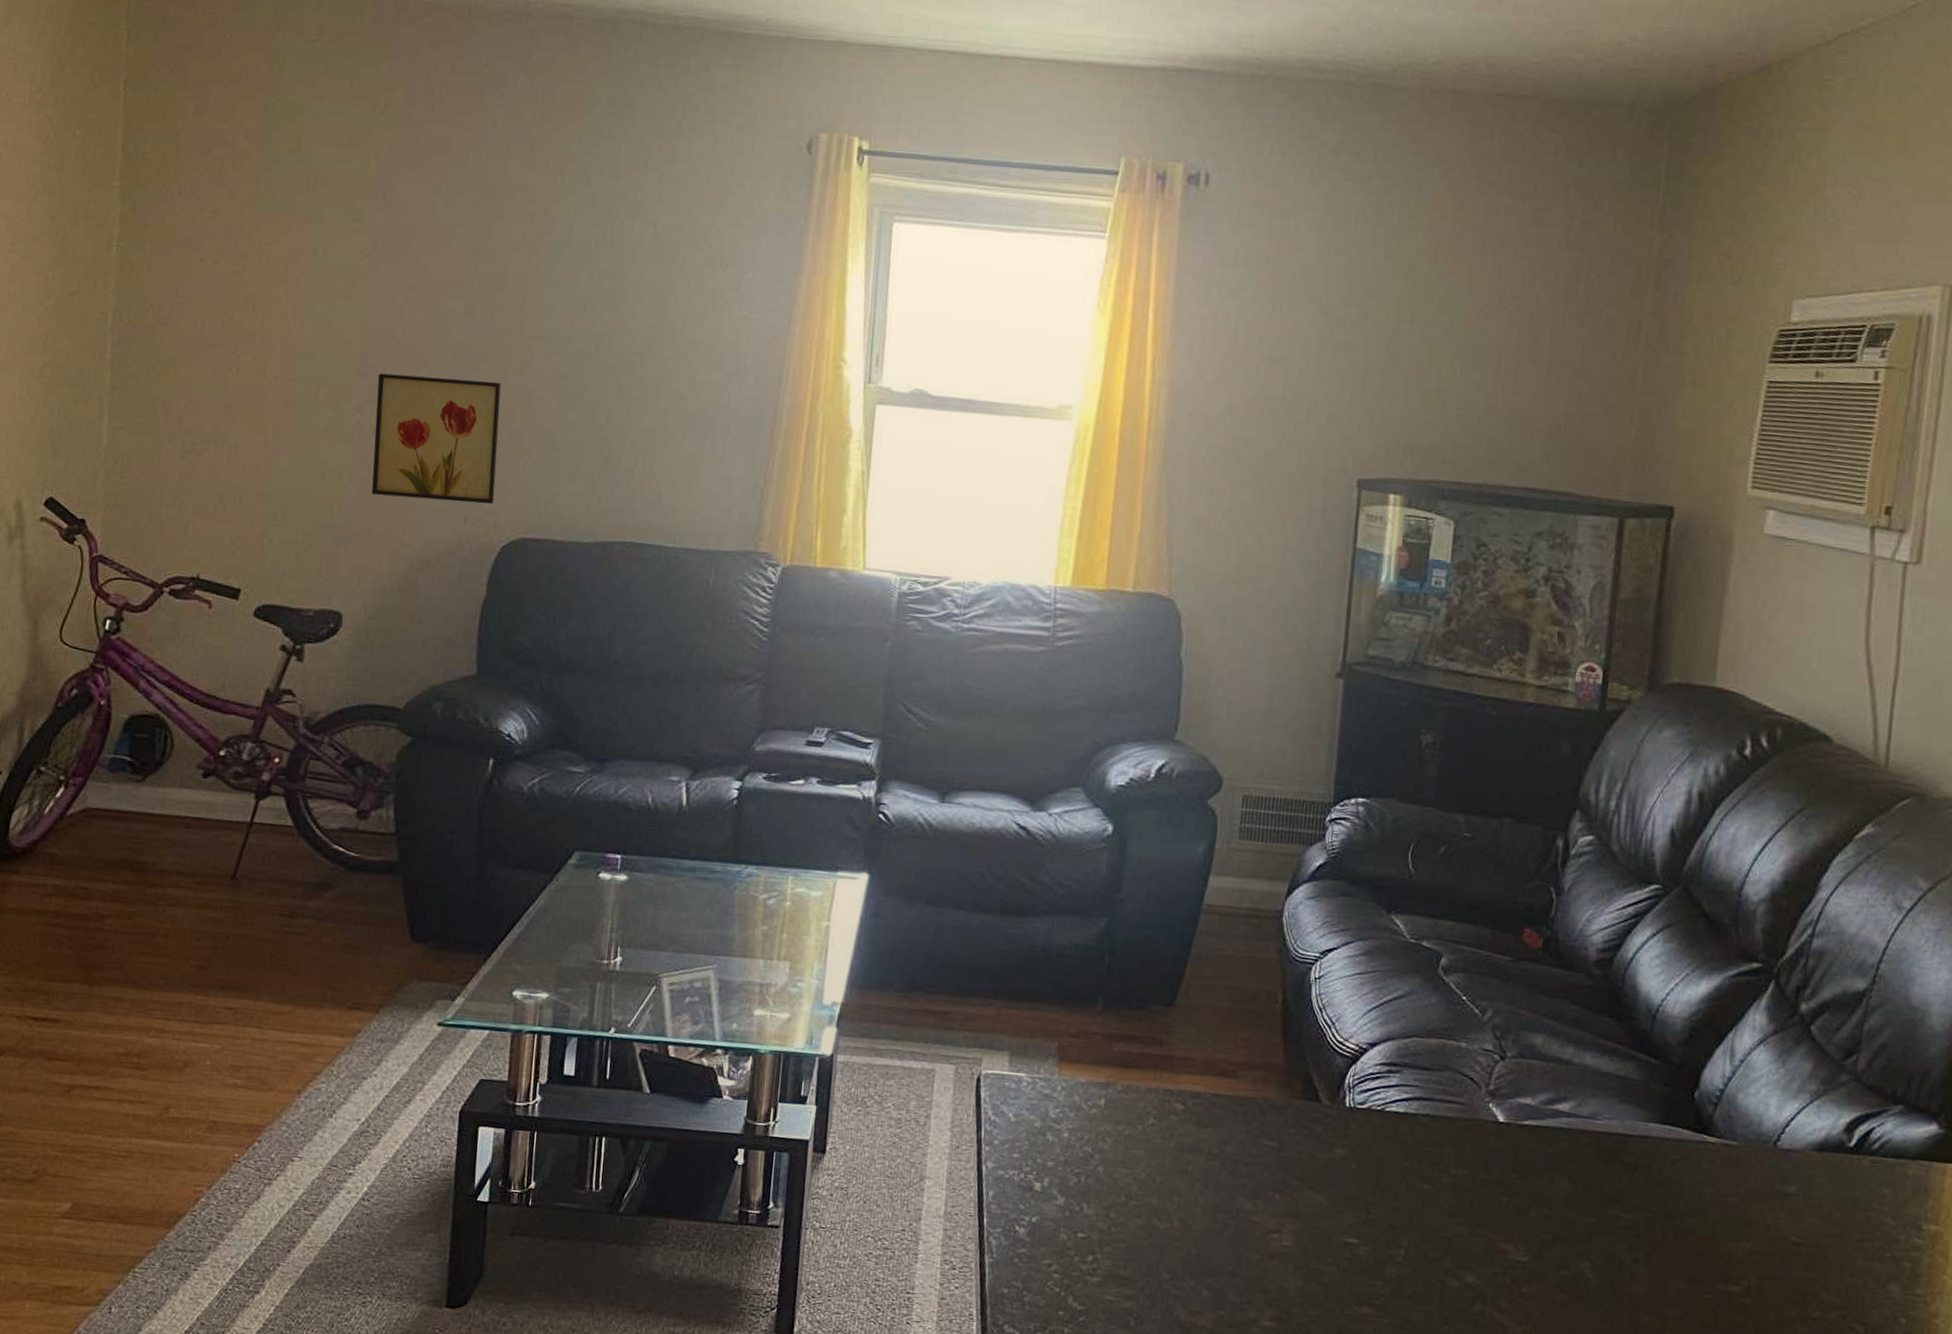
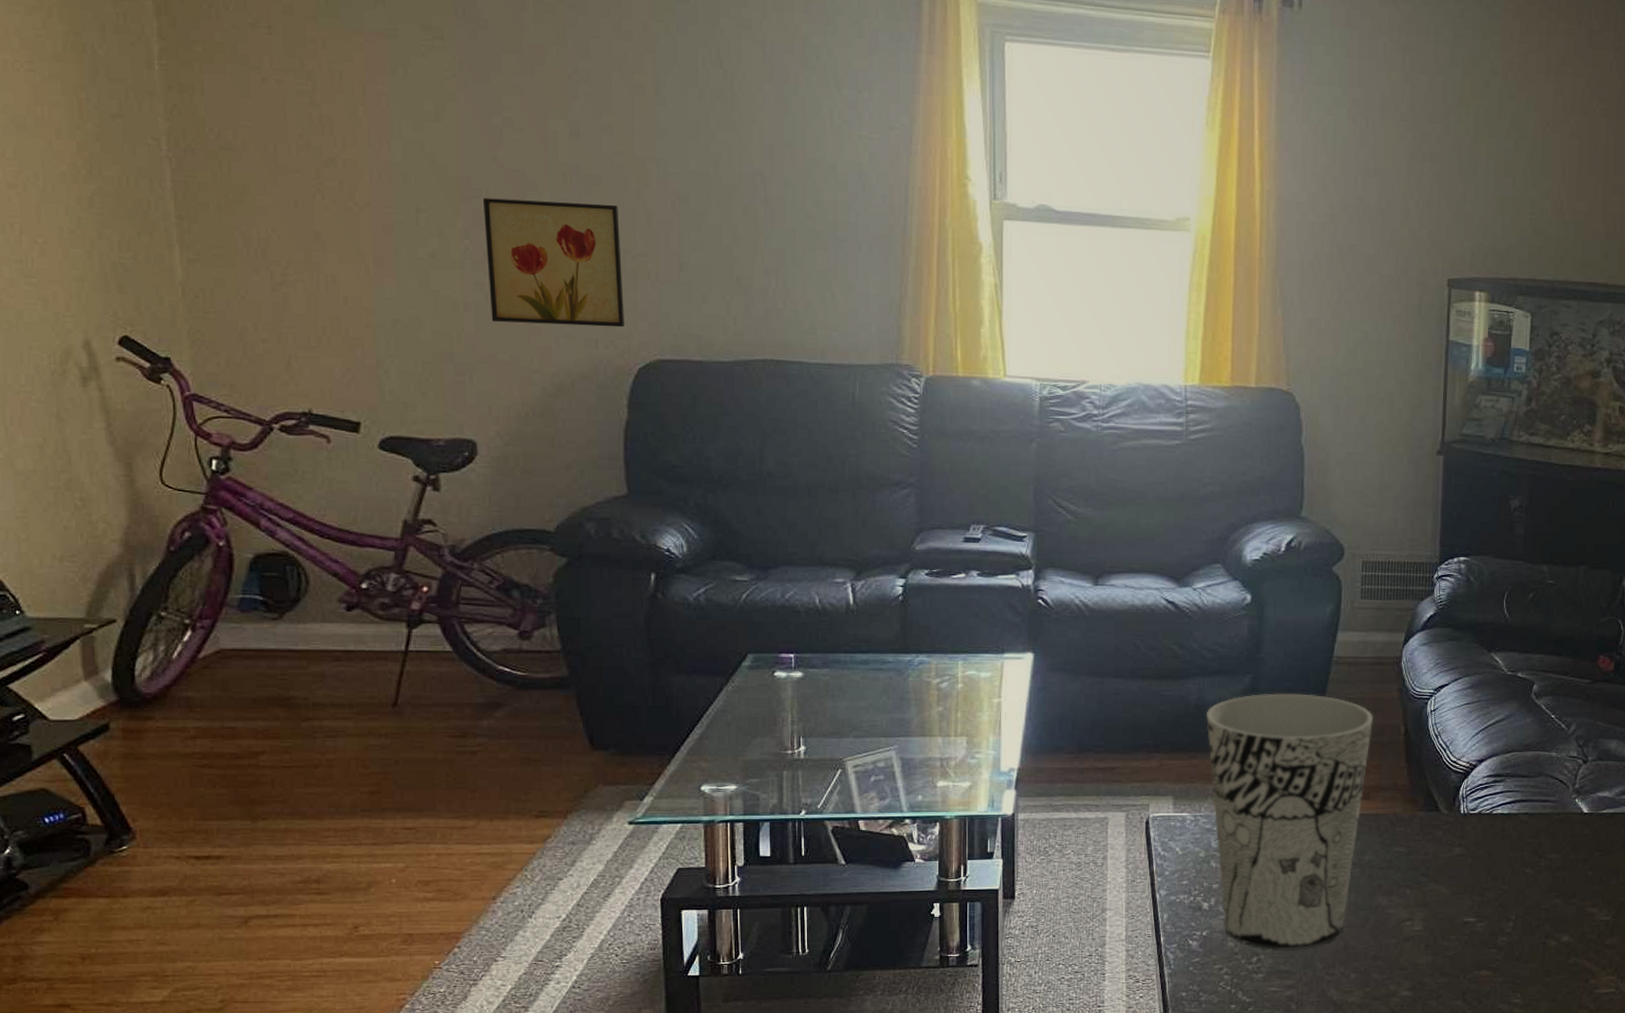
cup: none [1052,940,1247,1252] -> present [1206,693,1374,949]

